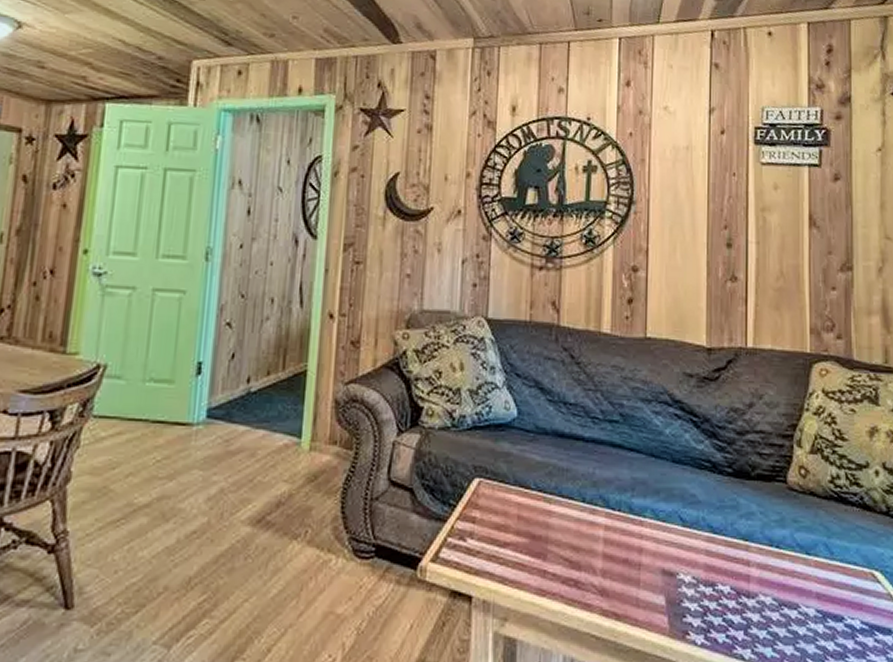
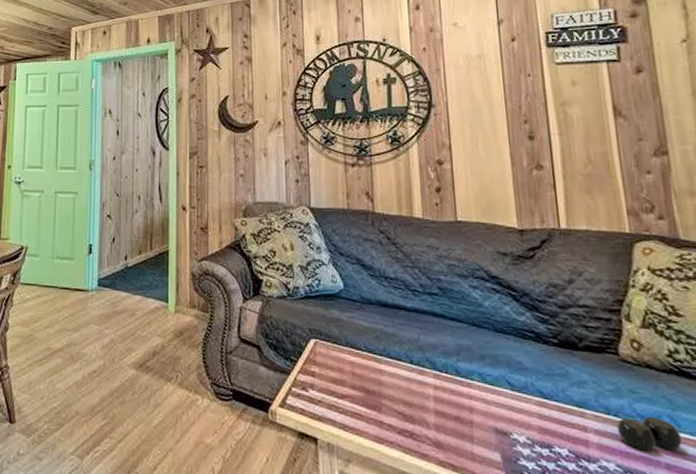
speaker: none [777,545,833,583] -> present [616,416,682,453]

